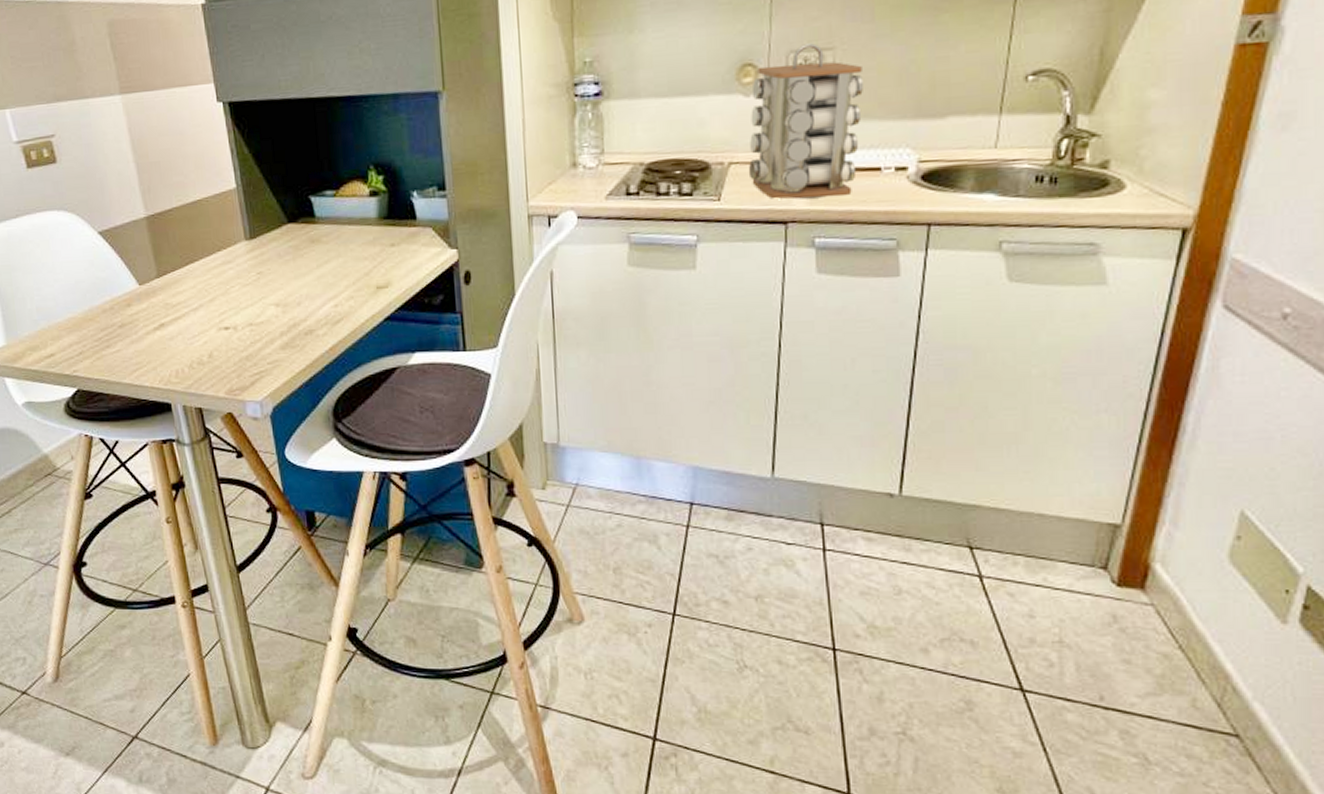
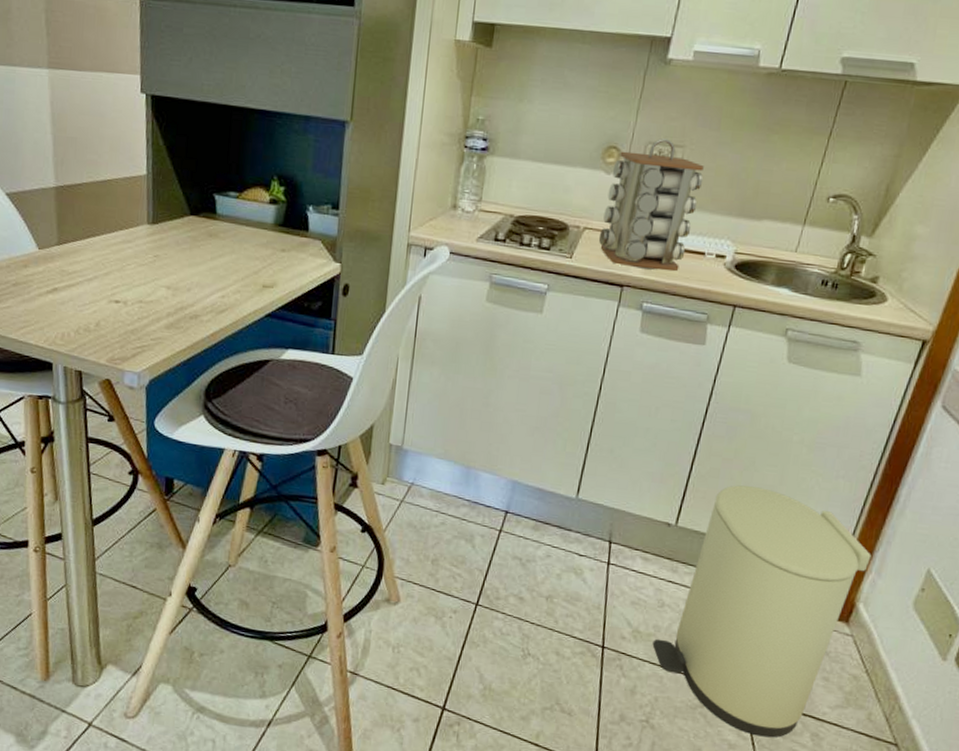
pedal bin: none [895,437,1161,740] -> present [652,485,871,738]

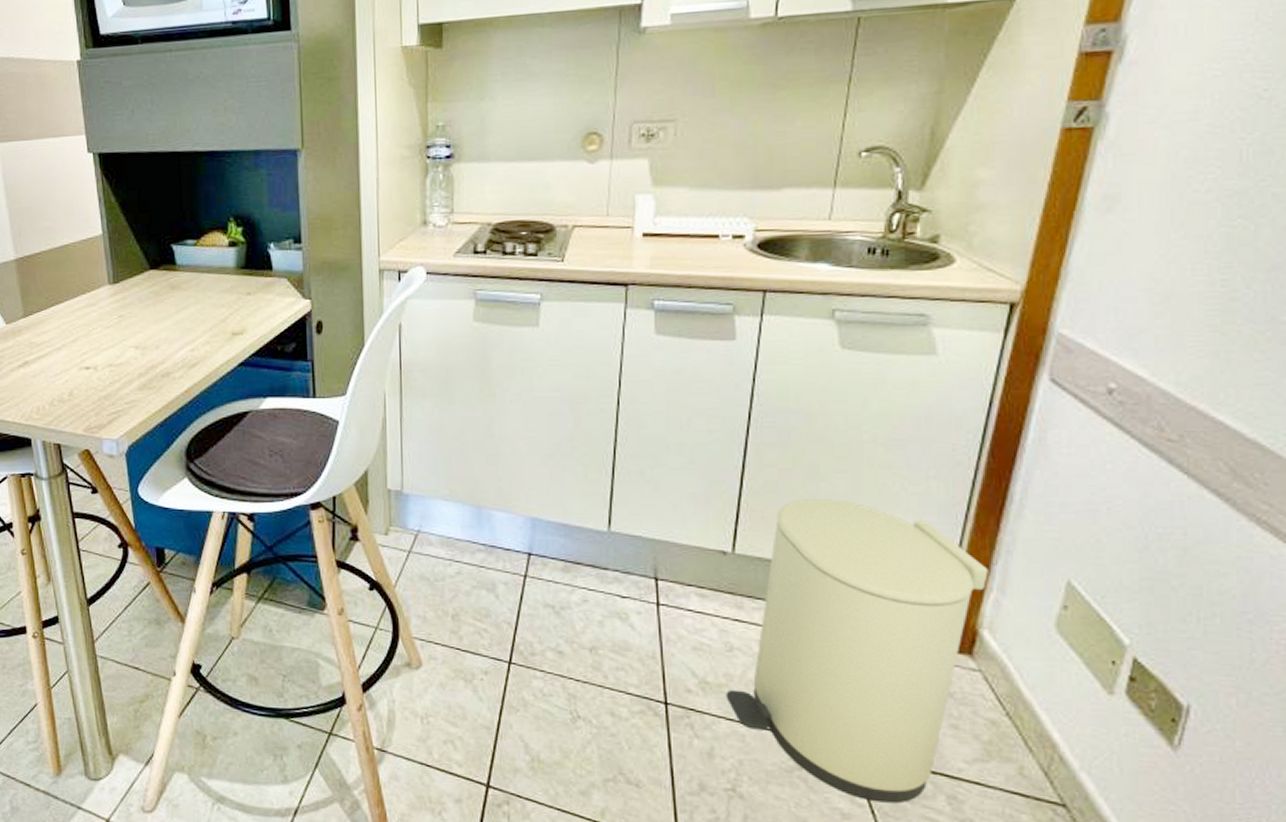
spice rack: present [598,138,704,272] -> none [591,115,704,263]

